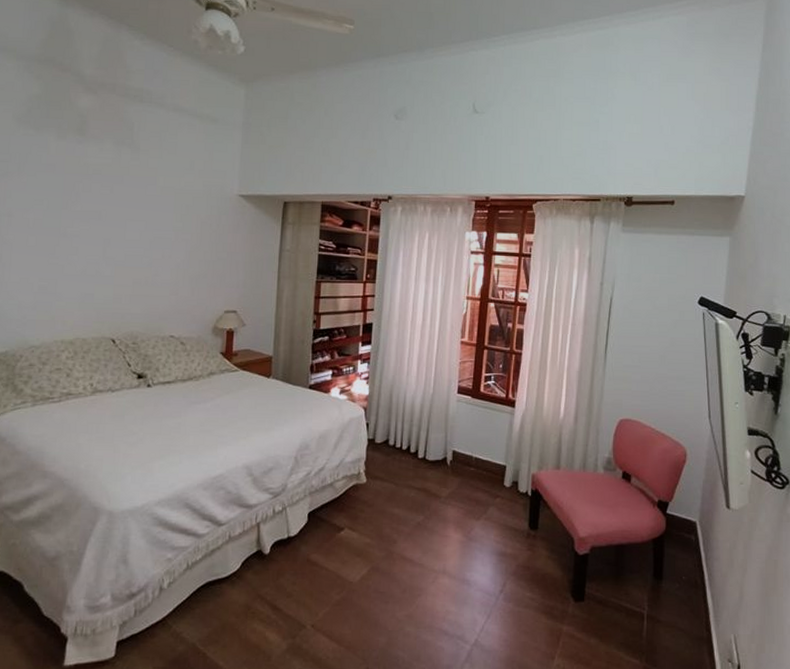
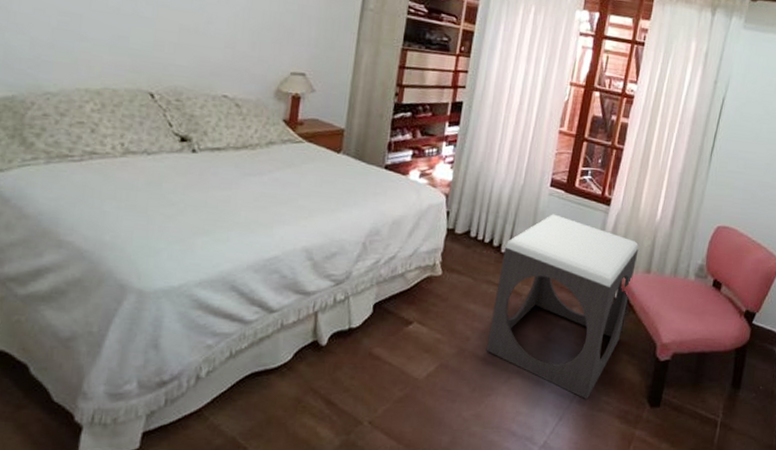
footstool: none [412,419,547,597] -> present [486,214,639,400]

